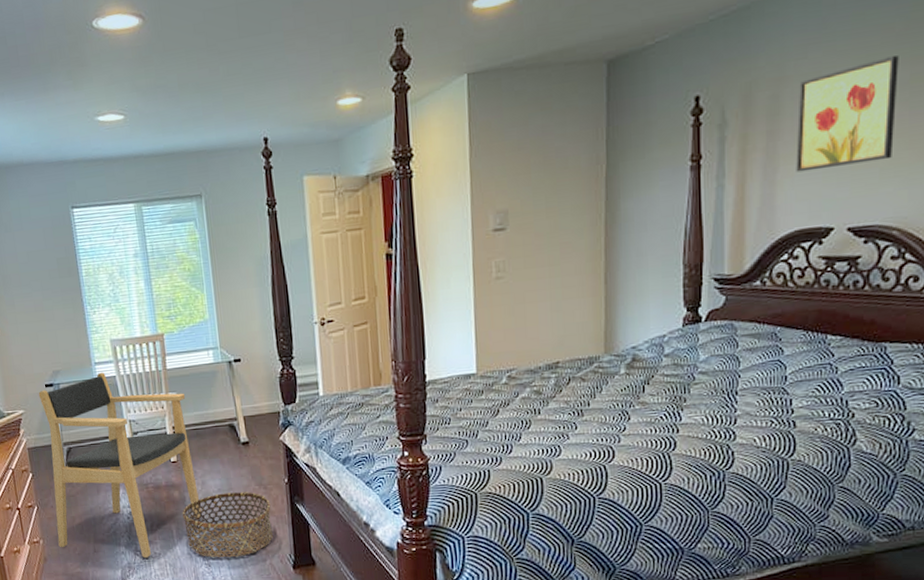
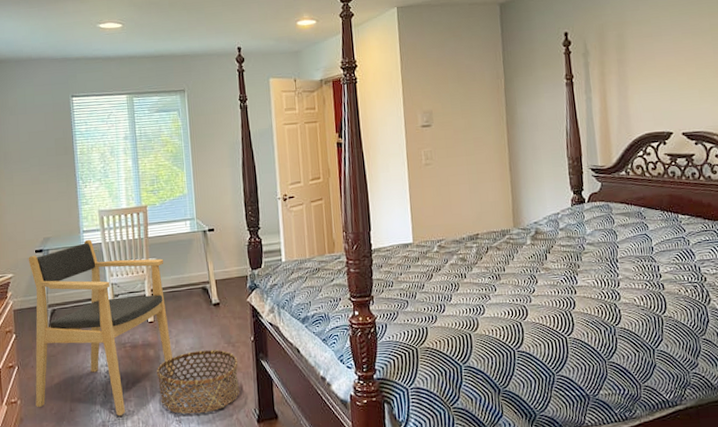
wall art: present [796,56,899,173] -> none [636,12,706,91]

